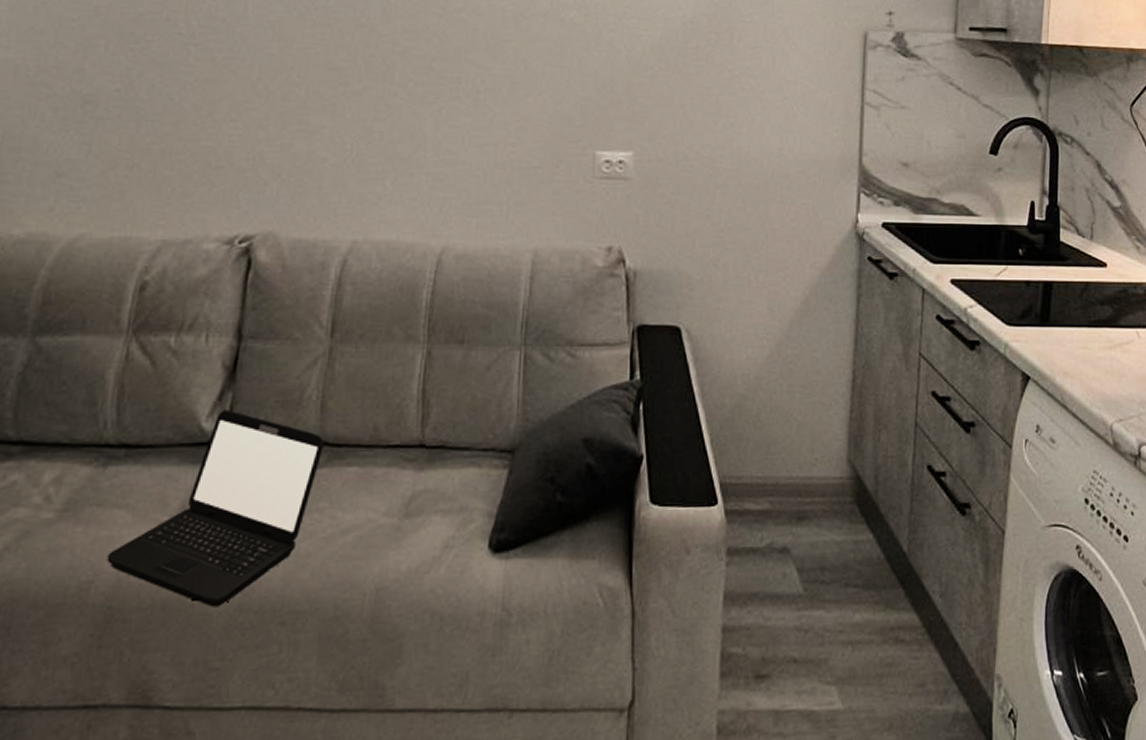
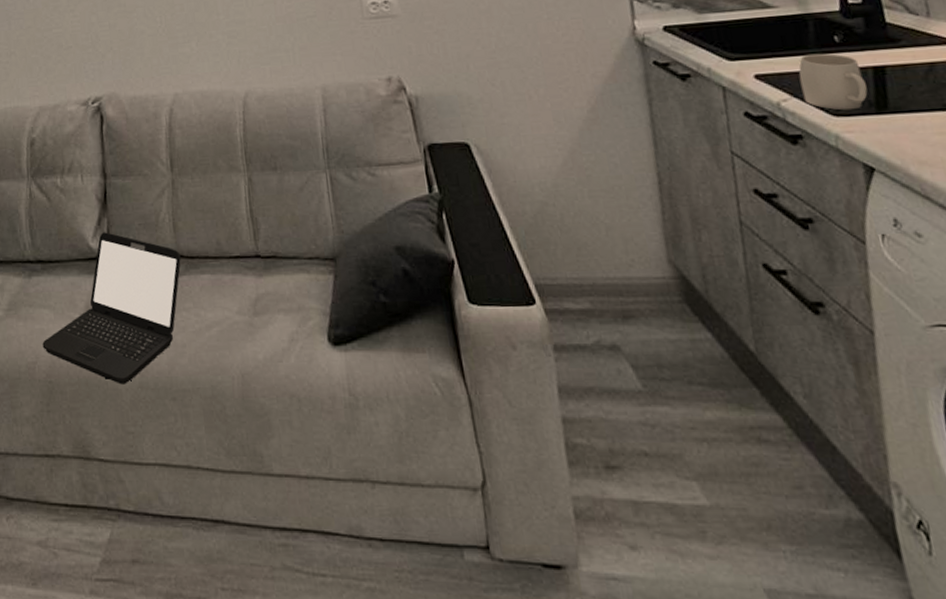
mug: none [986,264,1036,321] -> present [798,53,868,111]

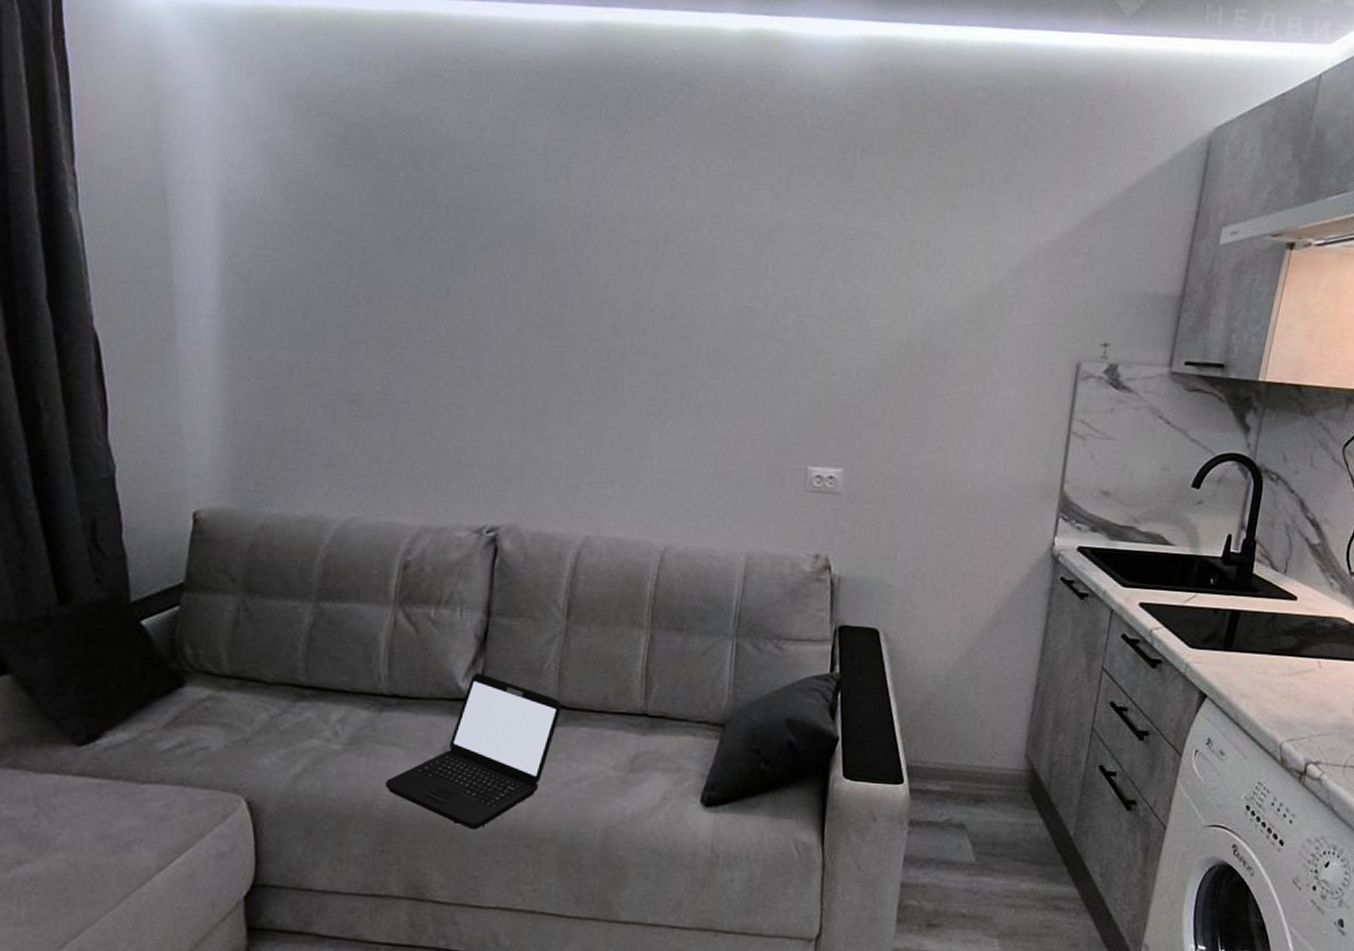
mug: present [798,53,868,111] -> none [1171,591,1222,645]

